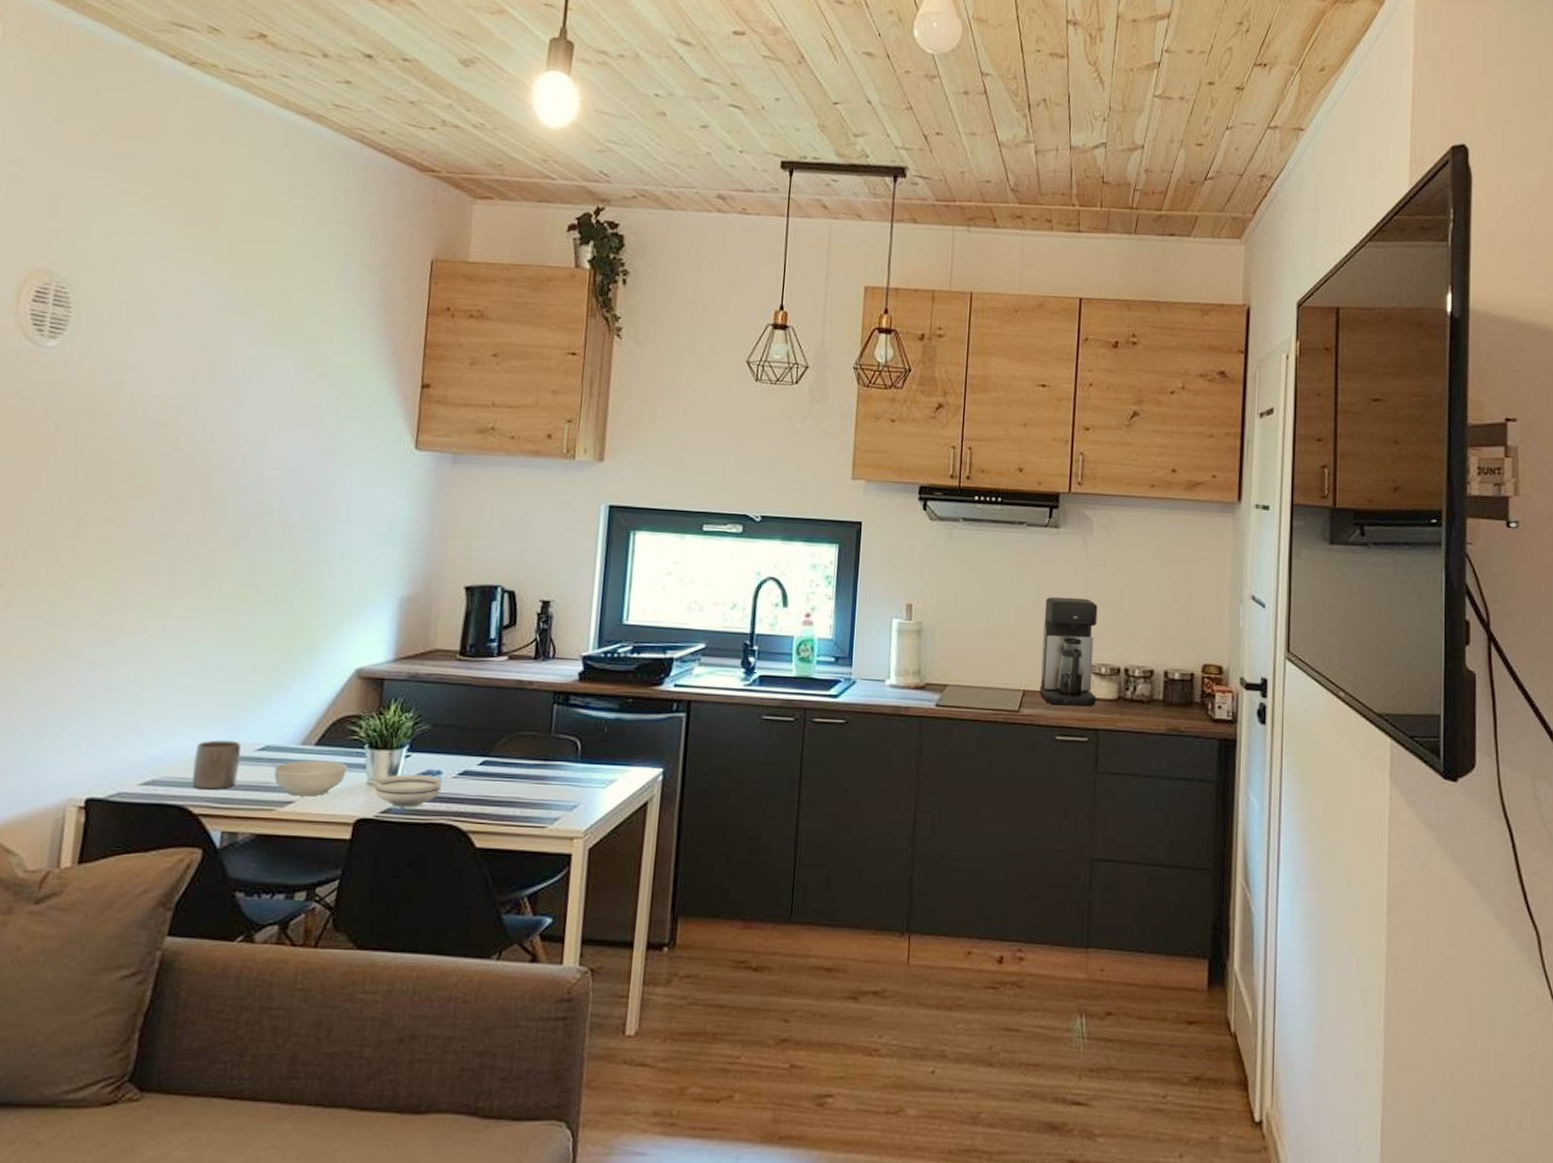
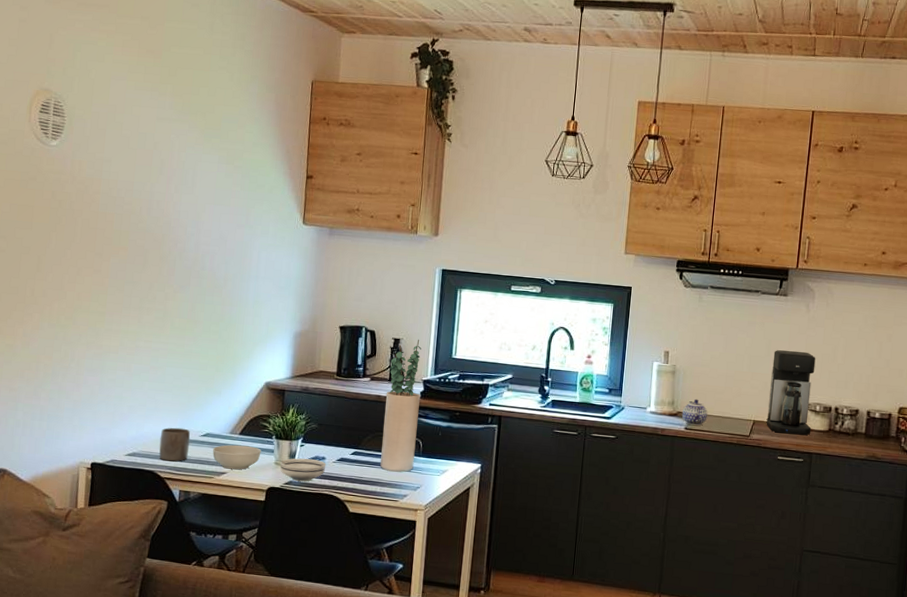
vase: none [521,600,580,788] -> present [380,339,421,473]
teapot: none [931,665,965,701] -> present [681,398,708,426]

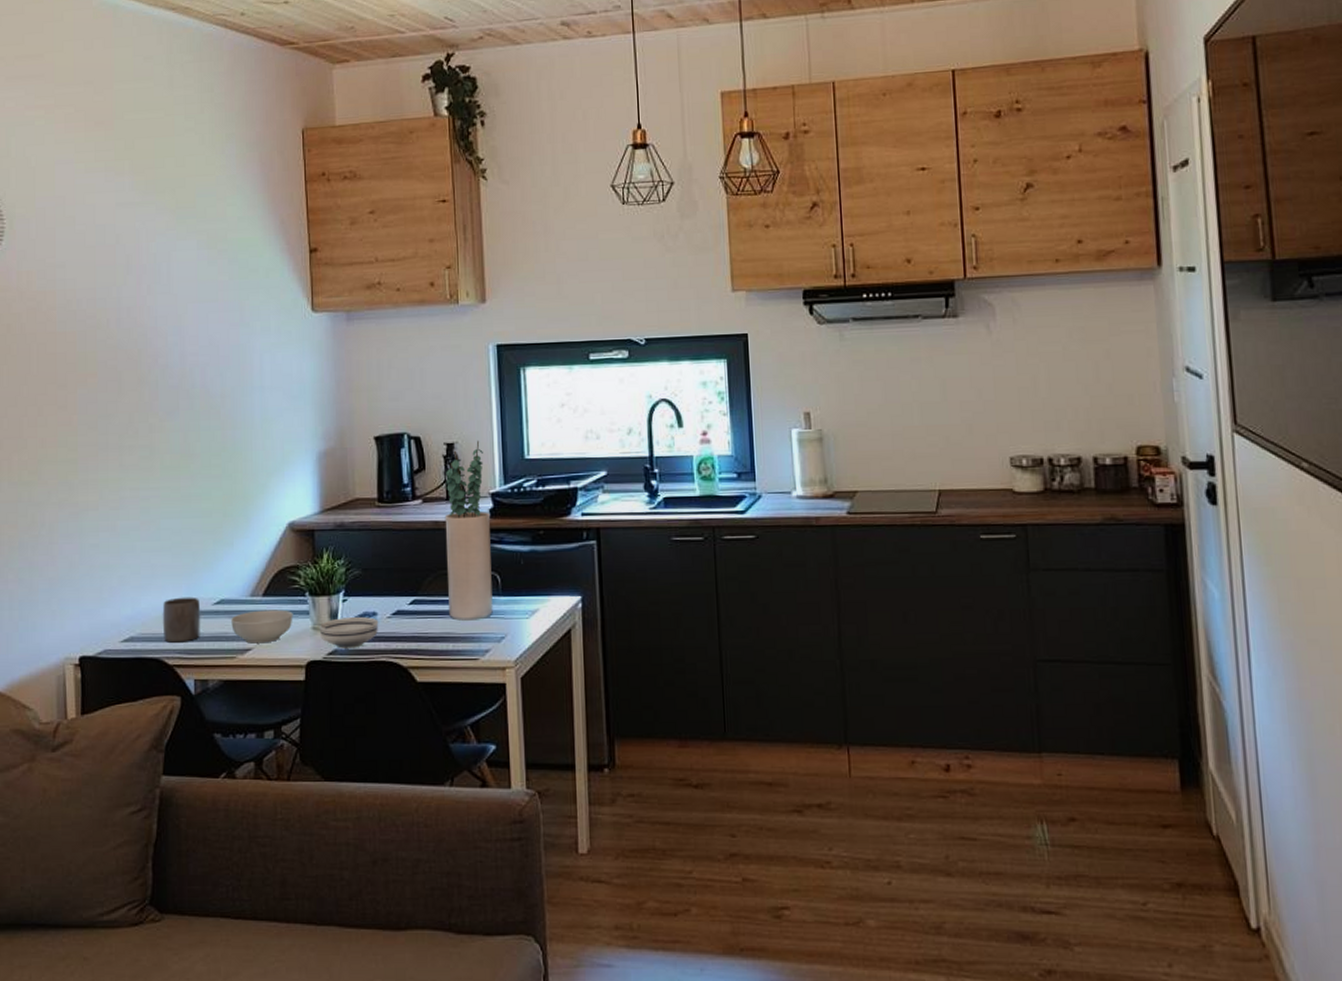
teapot: present [681,398,708,426] -> none [839,471,876,508]
coffee maker: present [766,350,816,435] -> none [951,388,1021,503]

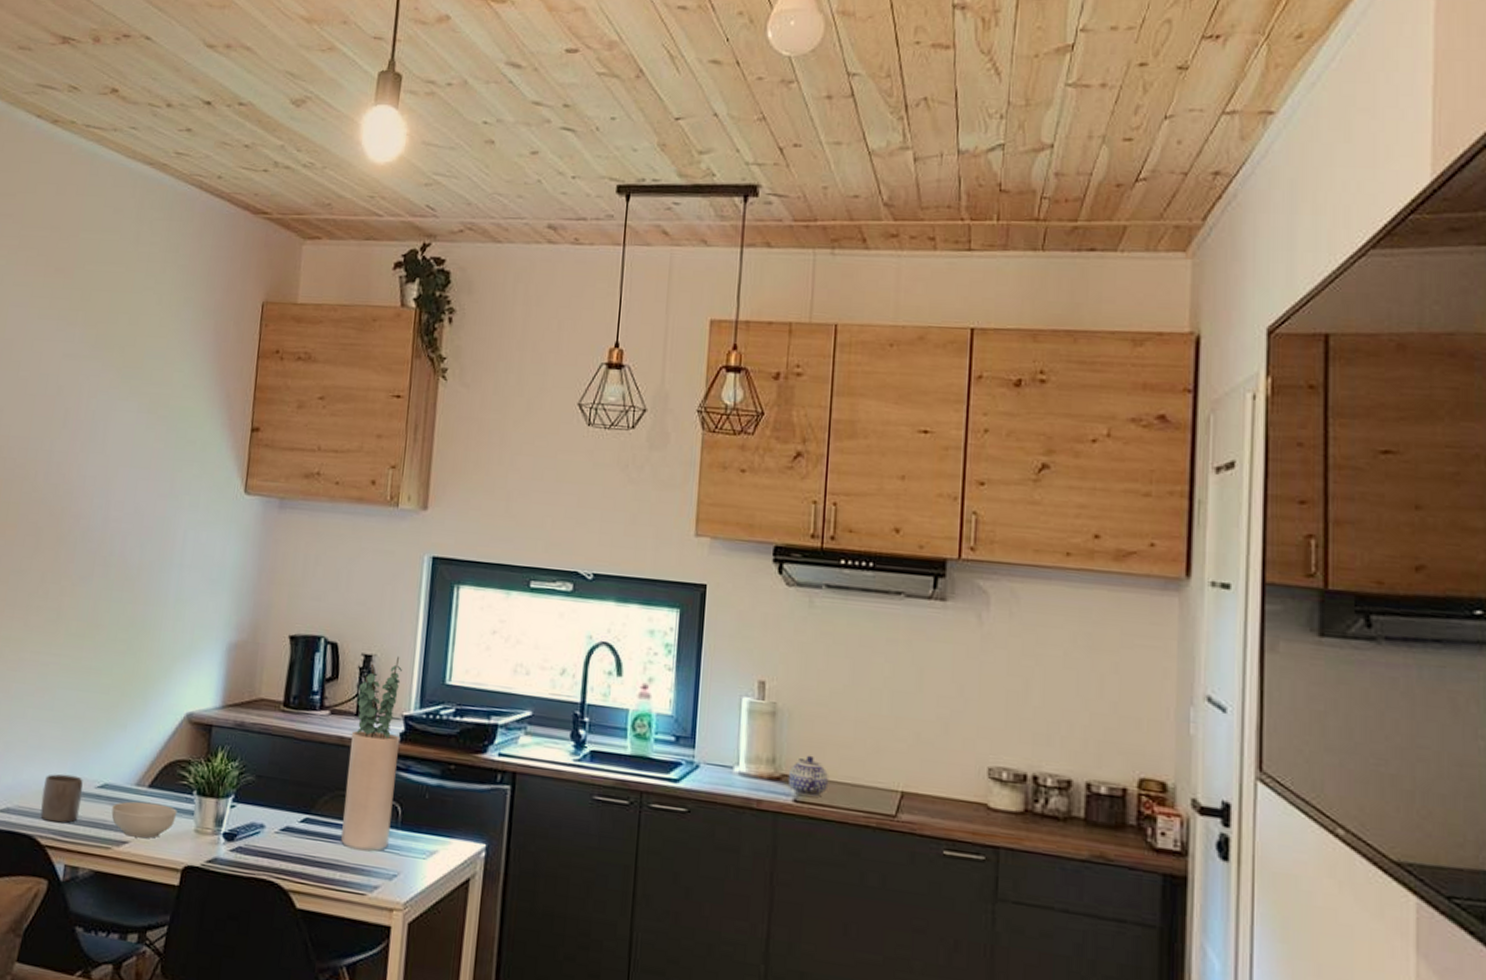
bowl: present [319,617,379,649] -> none [201,824,266,860]
teapot: none [839,471,876,508] -> present [788,755,830,798]

